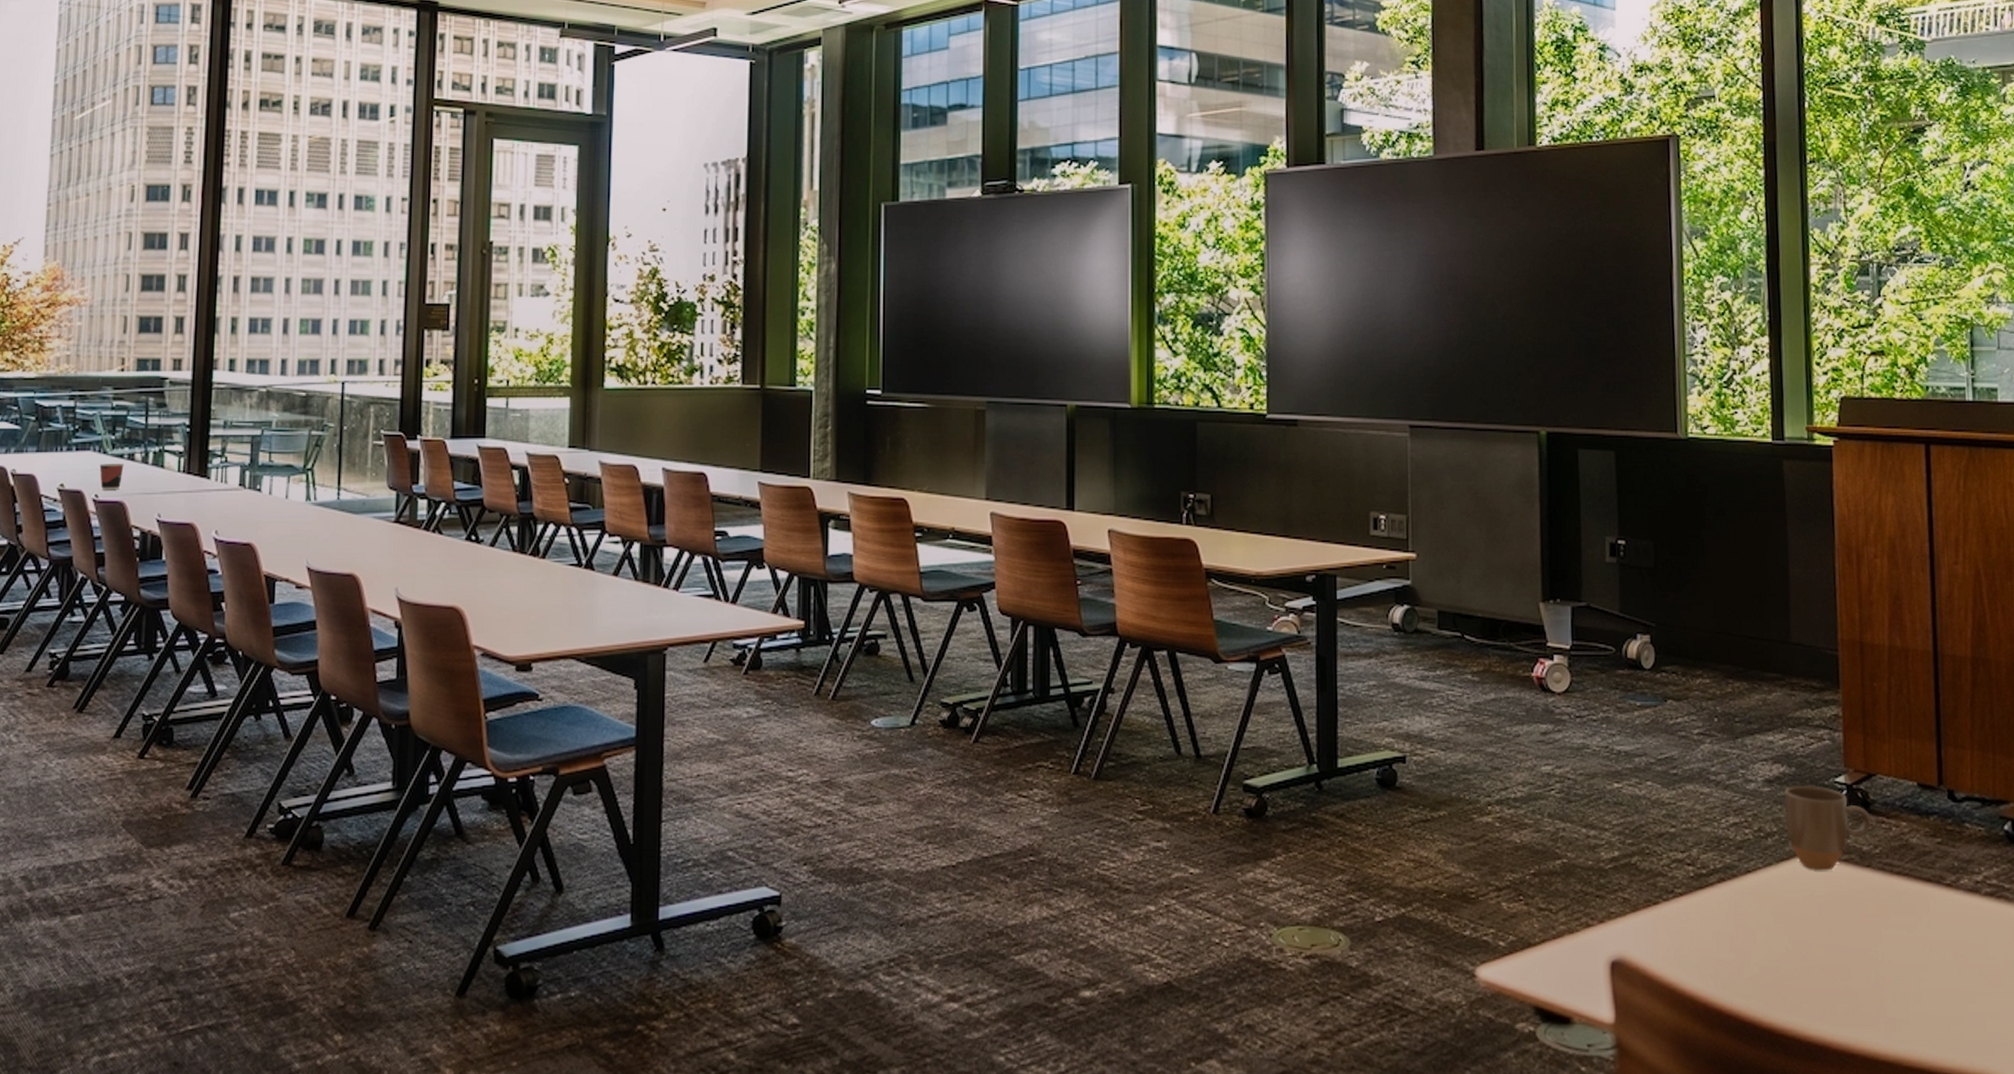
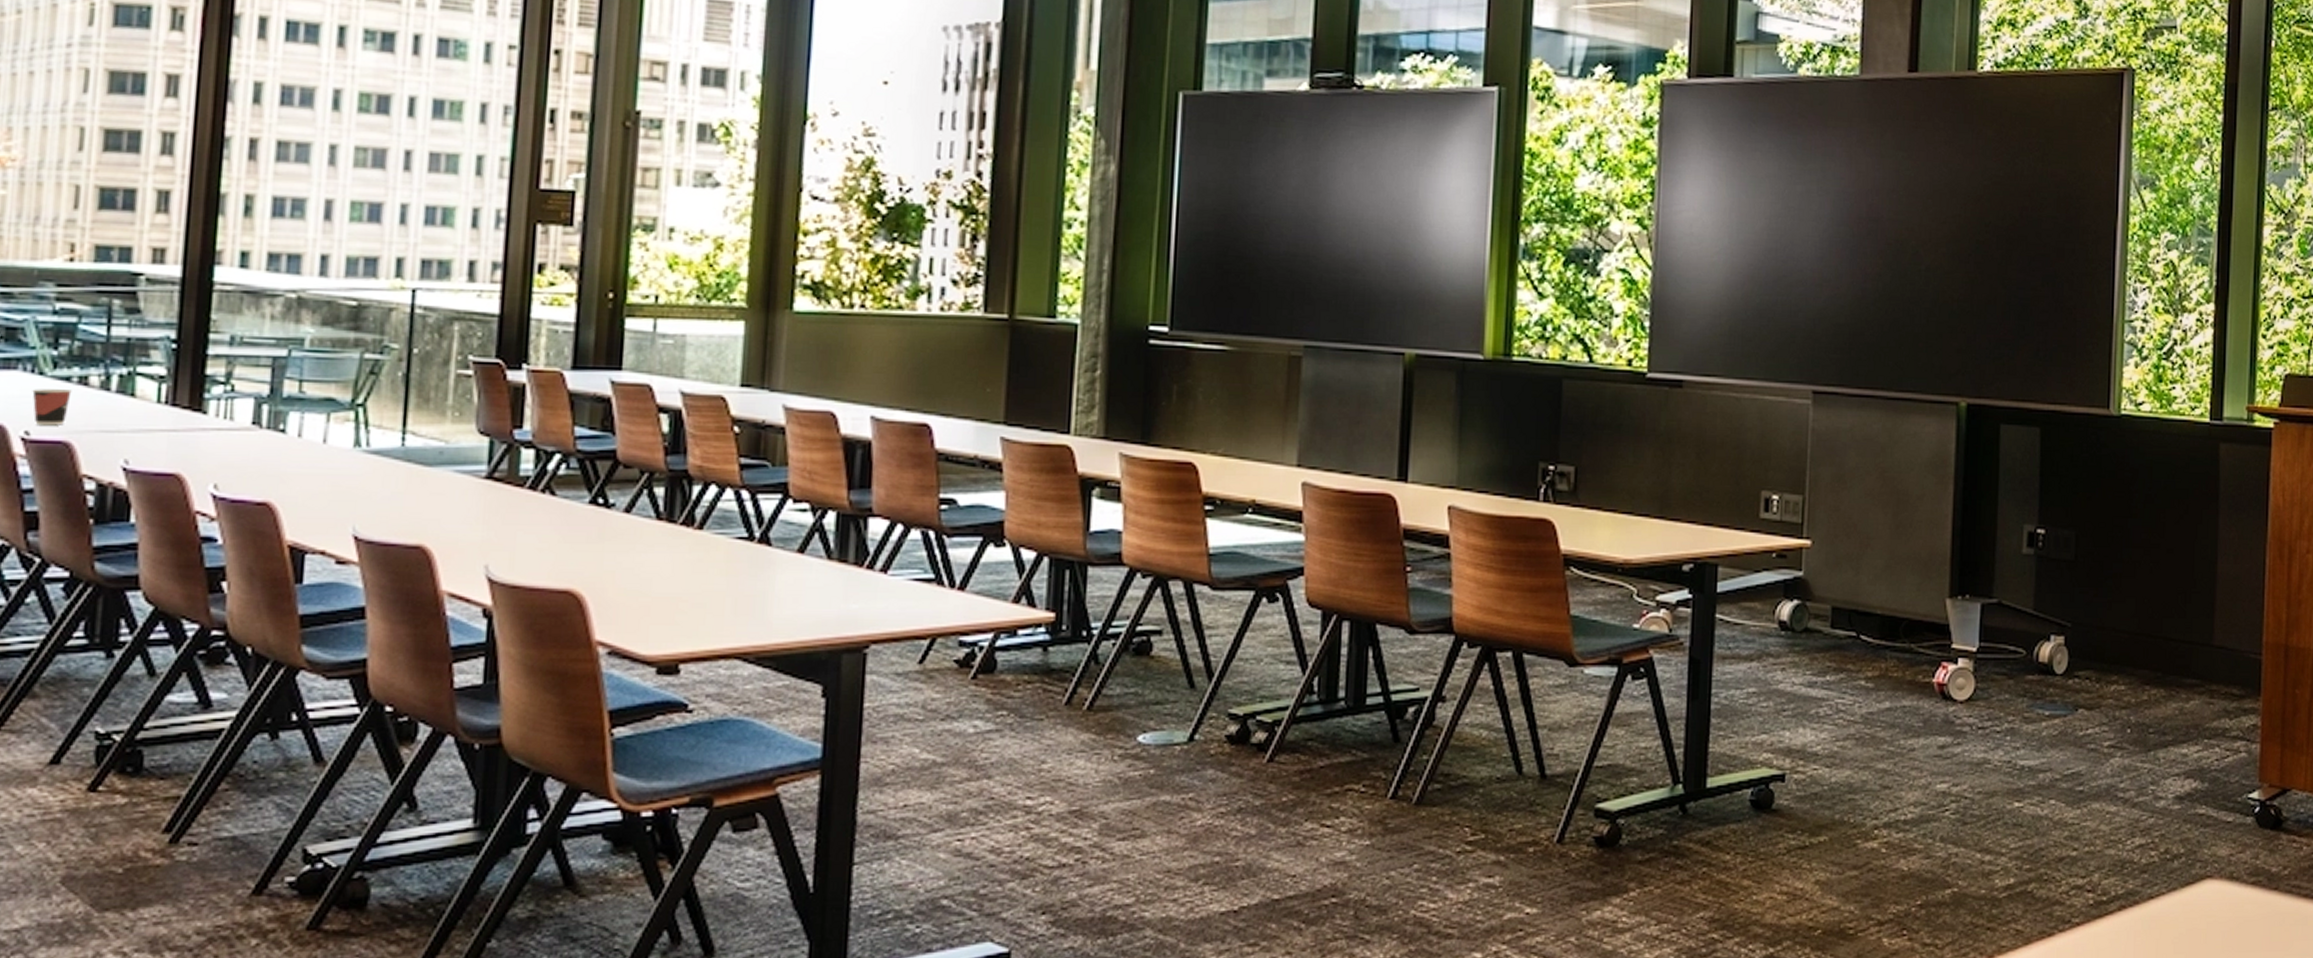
mug: present [1784,785,1872,871] -> none [2193,802,2283,895]

